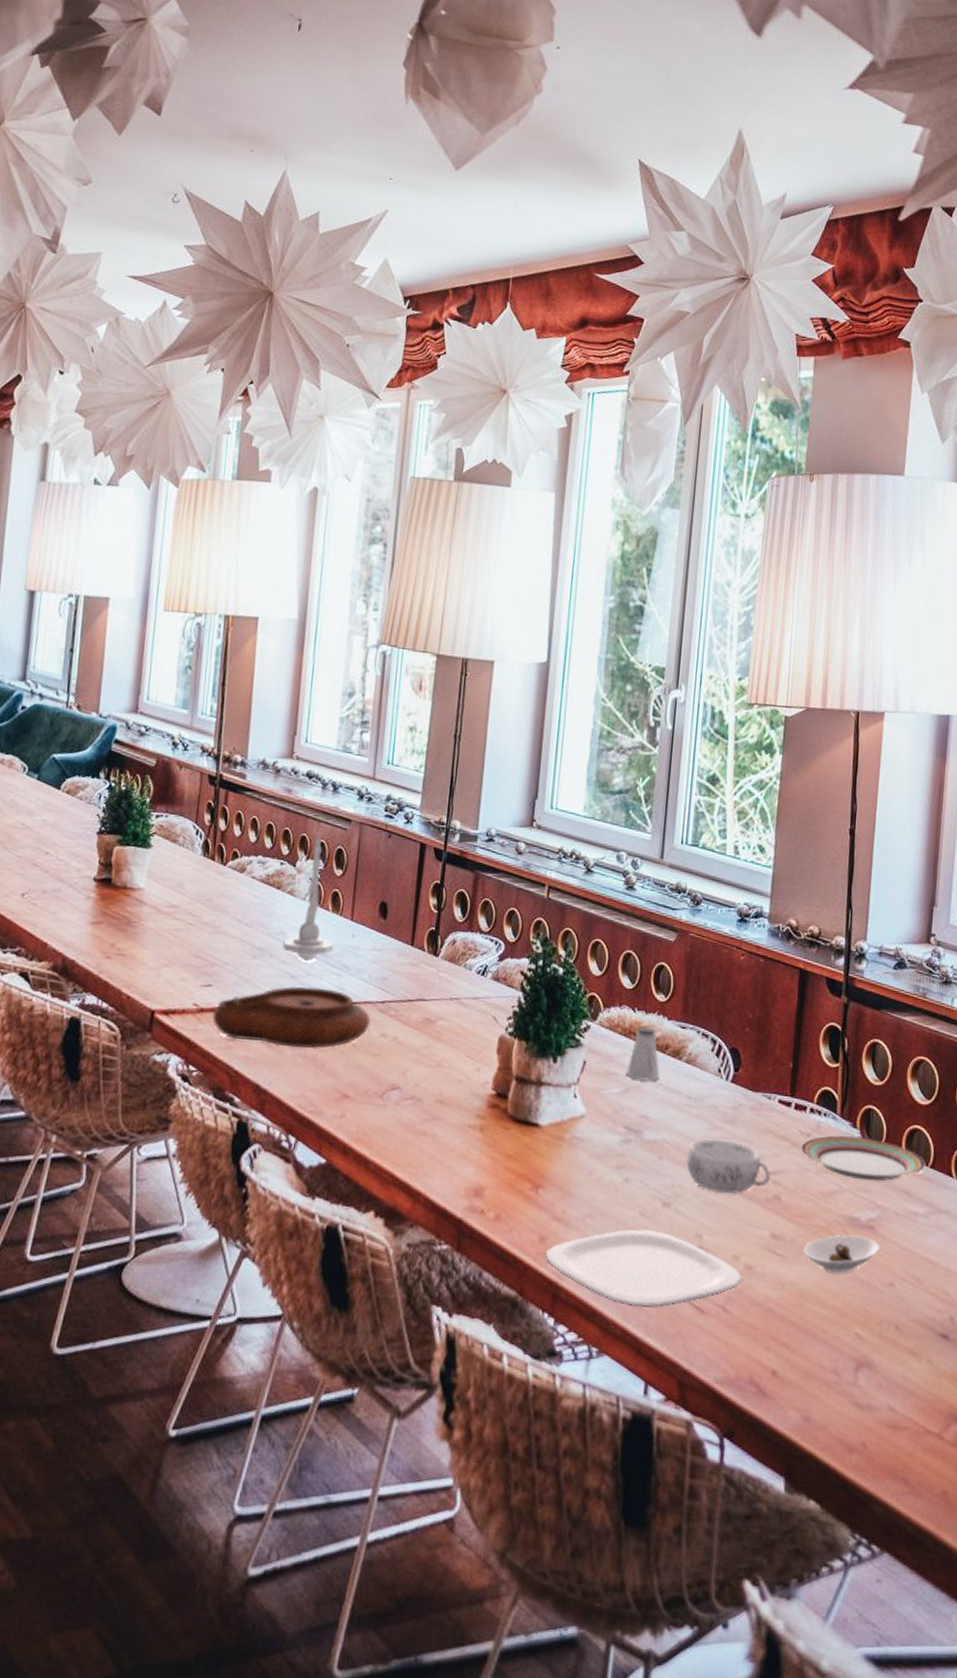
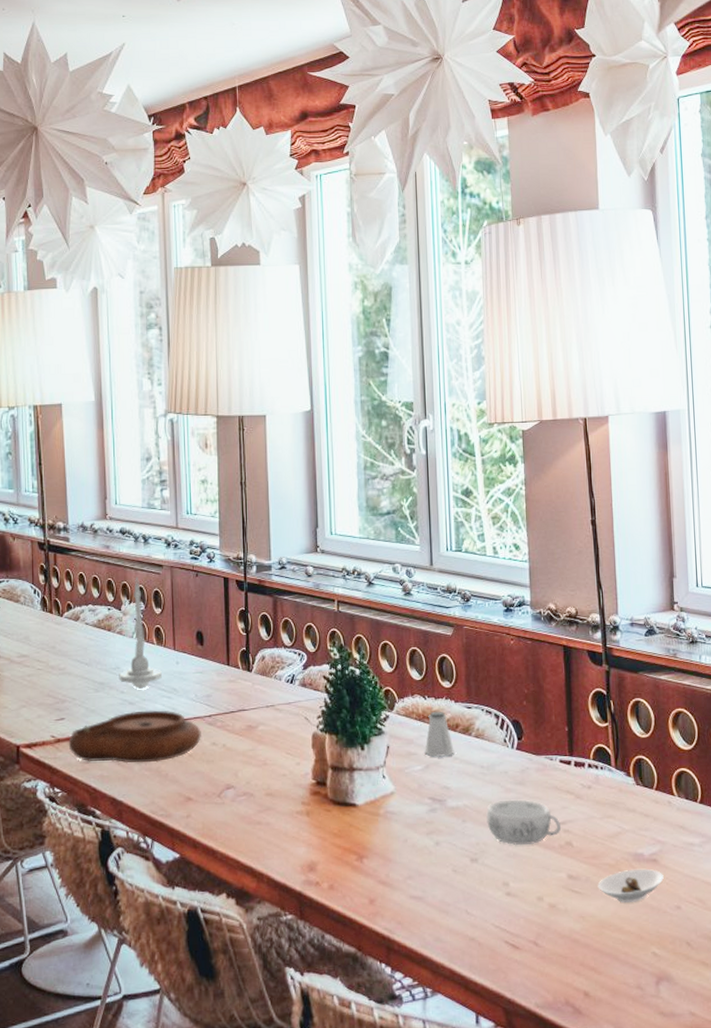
plate: present [544,1229,743,1308] -> none [375,883,549,951]
plate: present [801,1135,926,1181] -> none [584,784,695,821]

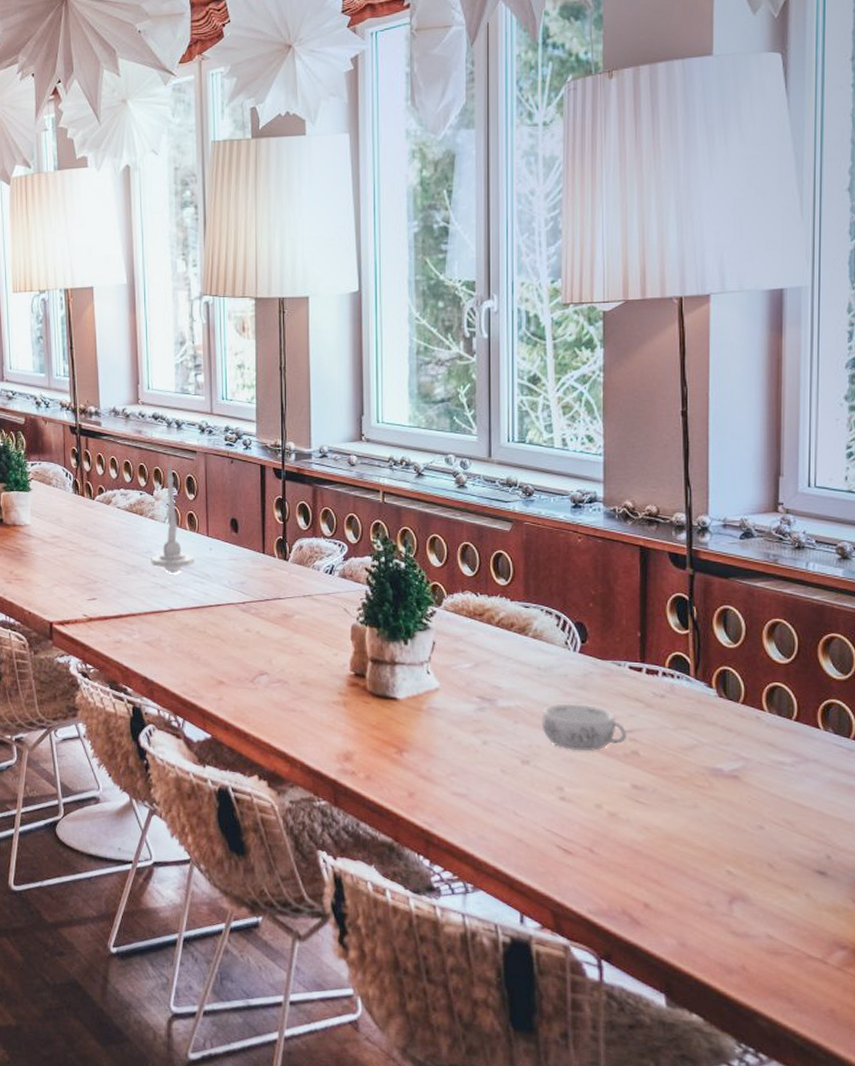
plate: present [68,710,201,764] -> none [100,594,235,646]
saltshaker: present [425,711,454,758] -> none [474,608,508,657]
saucer: present [598,868,664,902] -> none [666,784,745,818]

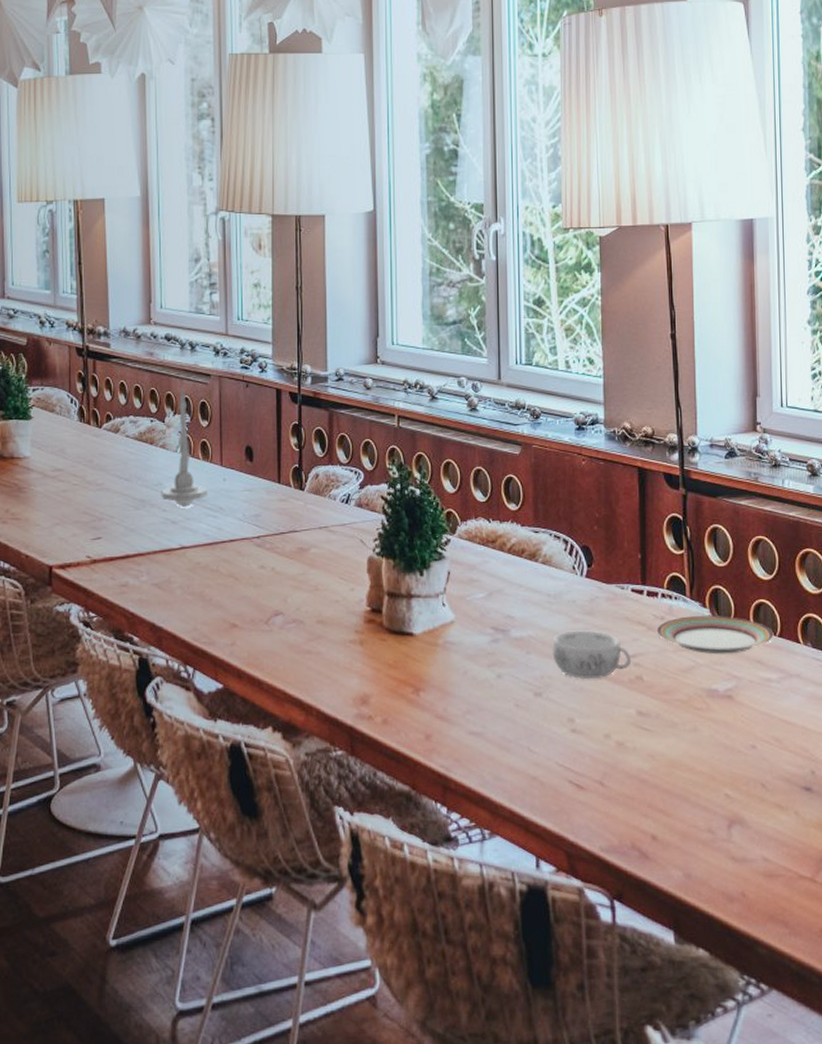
plate: none [656,695,789,735] -> present [656,616,774,654]

